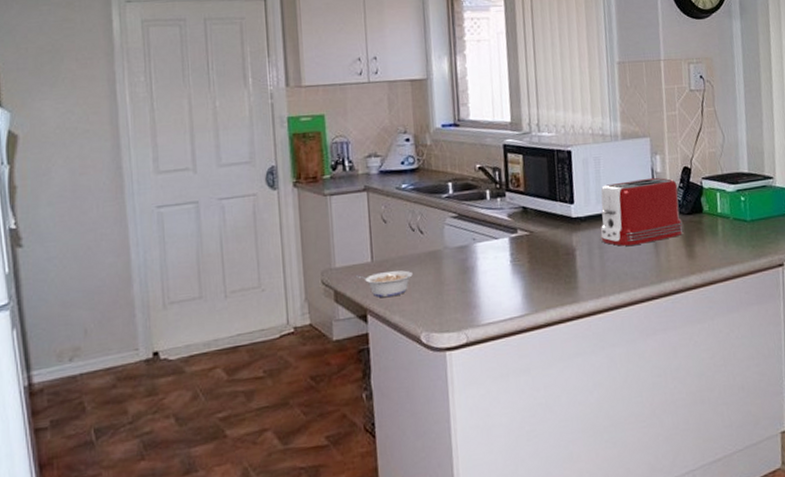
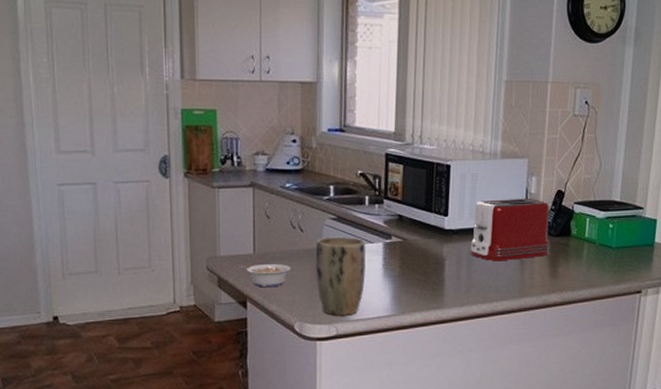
plant pot: none [438,234,493,321] -> present [315,236,366,316]

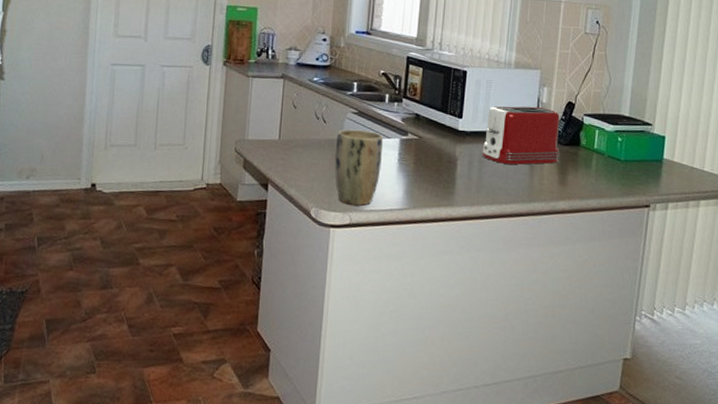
legume: present [237,263,291,288] -> none [263,148,312,173]

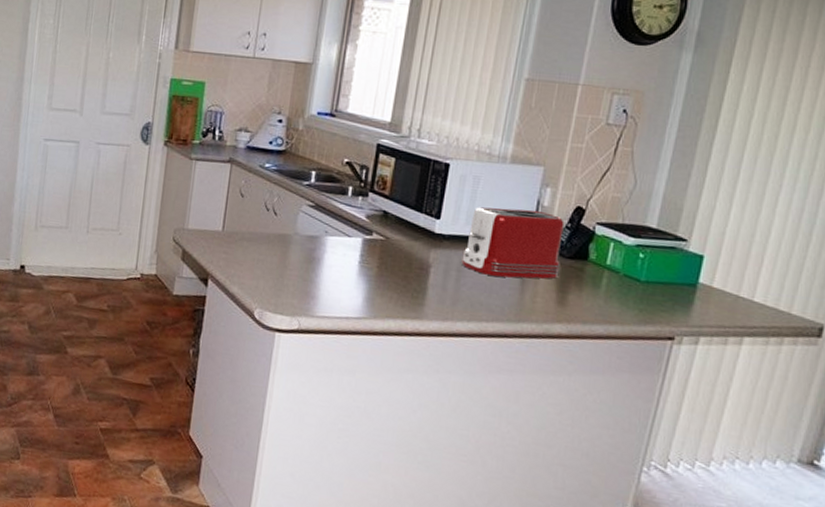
plant pot: present [334,129,383,206] -> none [284,224,342,311]

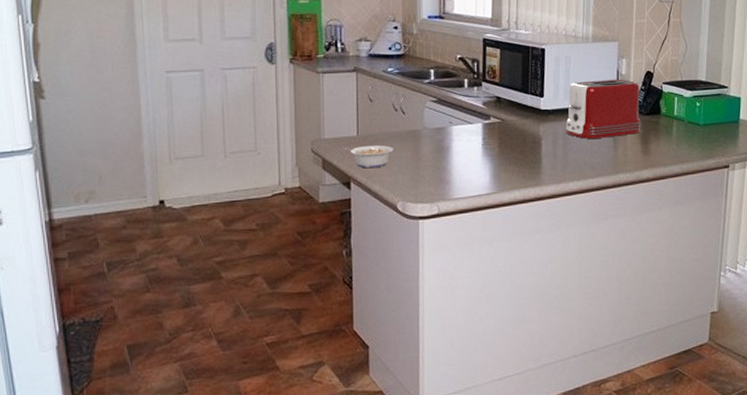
legume: none [204,239,259,269] -> present [341,145,393,169]

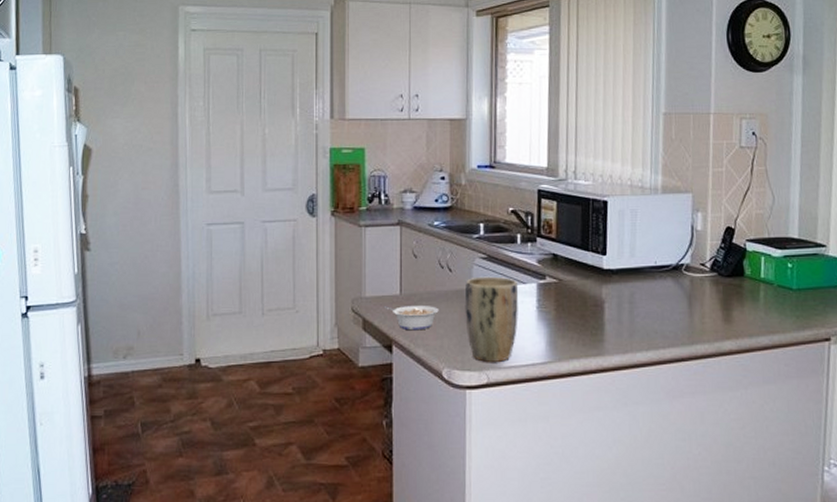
plant pot: none [417,118,466,195] -> present [464,276,518,362]
toaster: present [565,79,641,139] -> none [632,235,721,303]

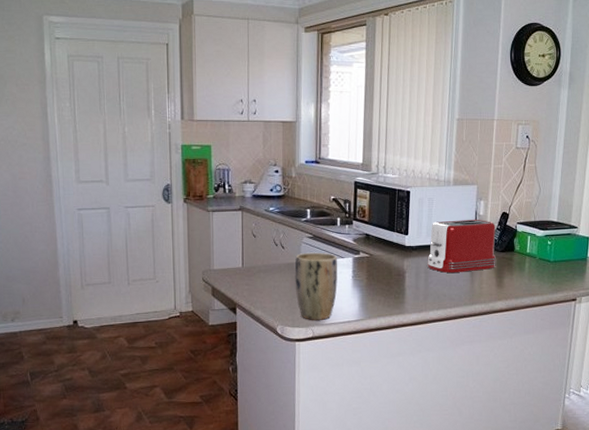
legume: present [383,305,439,331] -> none [228,275,274,296]
toaster: none [632,235,721,303] -> present [427,219,496,273]

